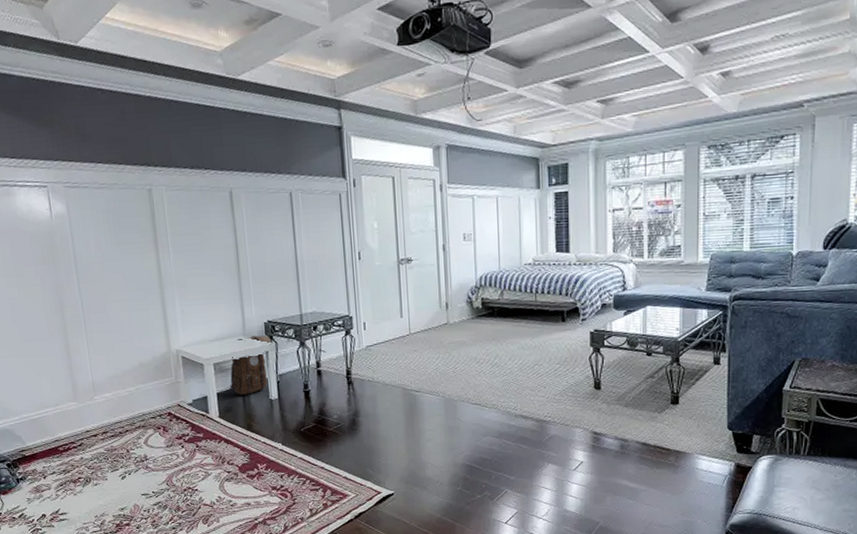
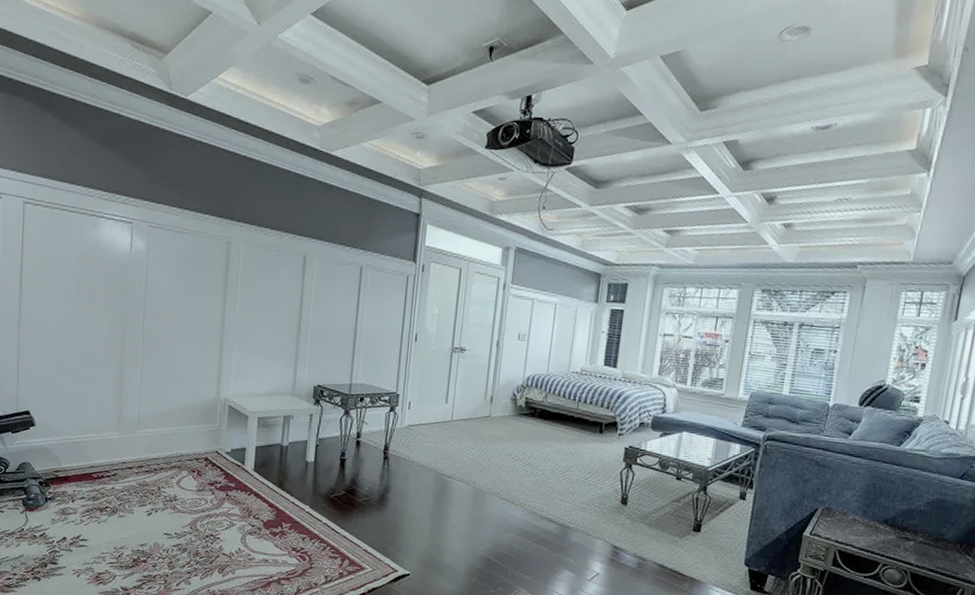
backpack: present [229,335,272,395] -> none [268,397,318,453]

